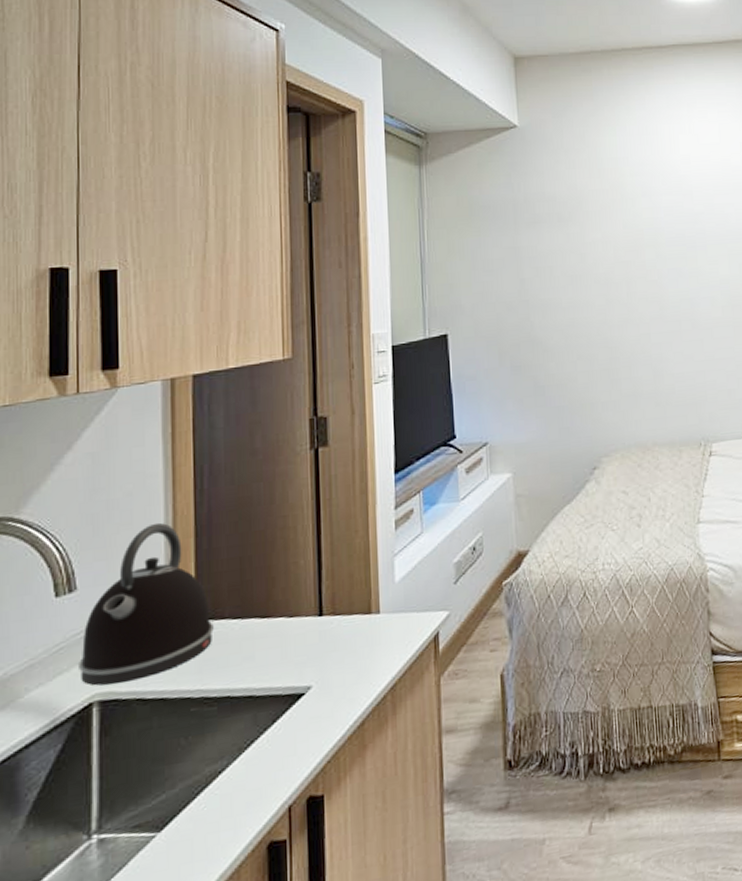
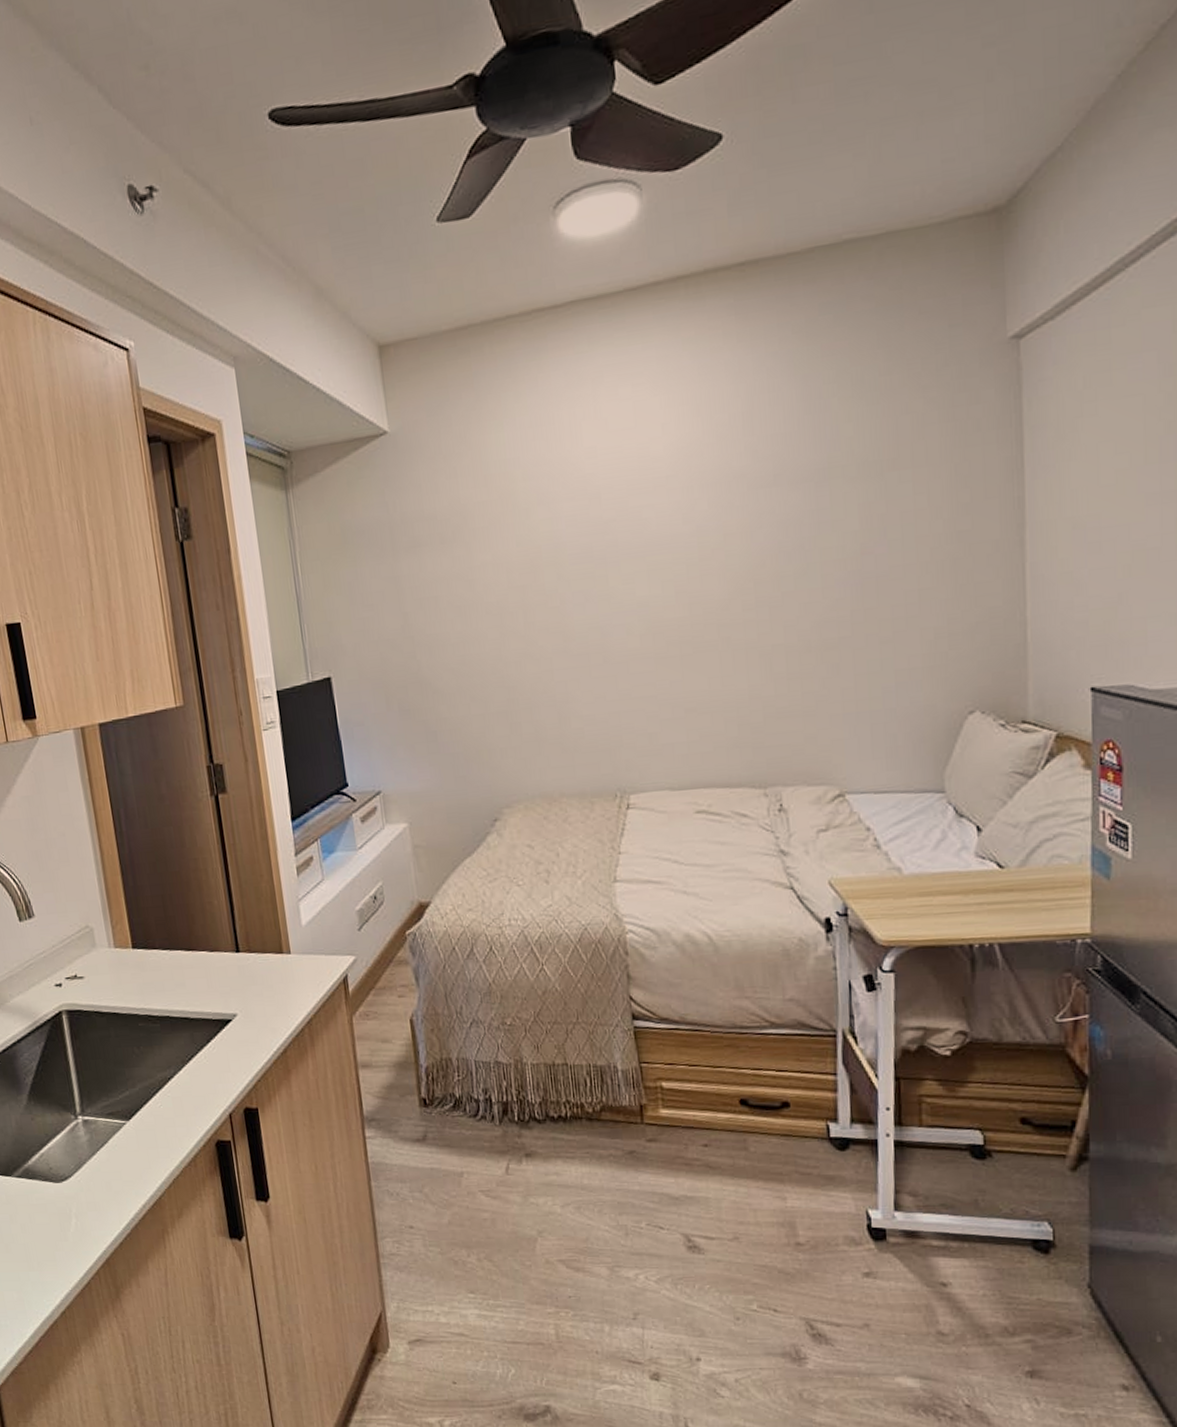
kettle: present [79,522,214,686] -> none [46,861,148,998]

